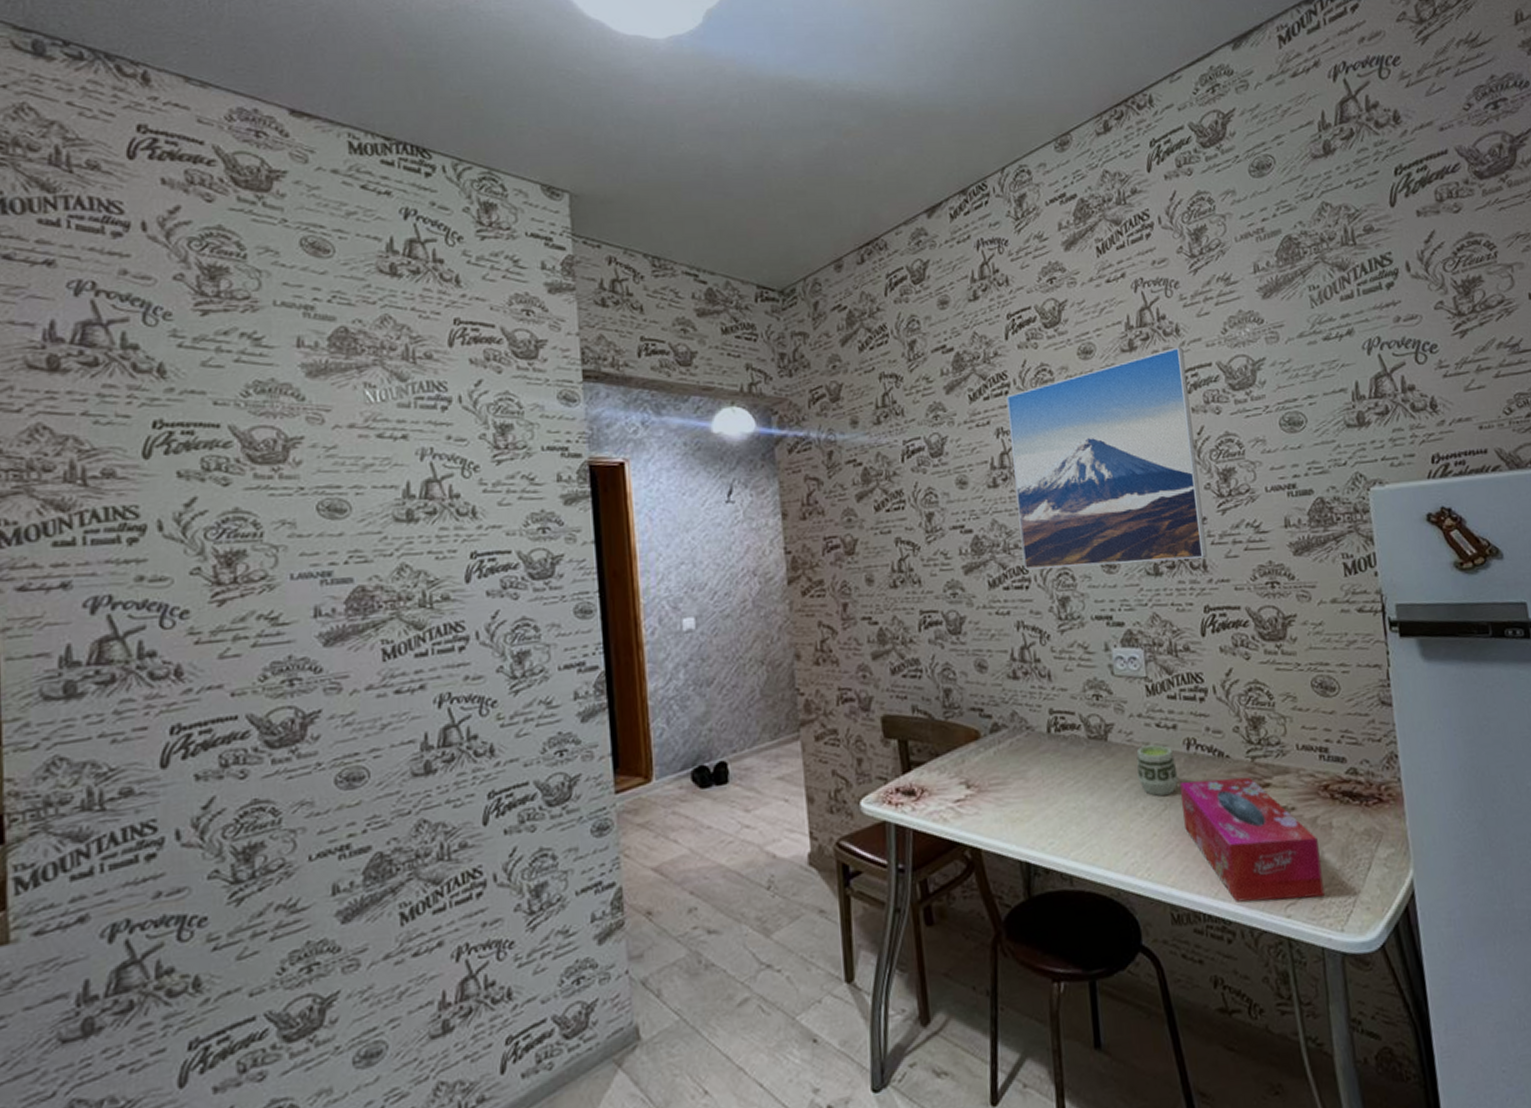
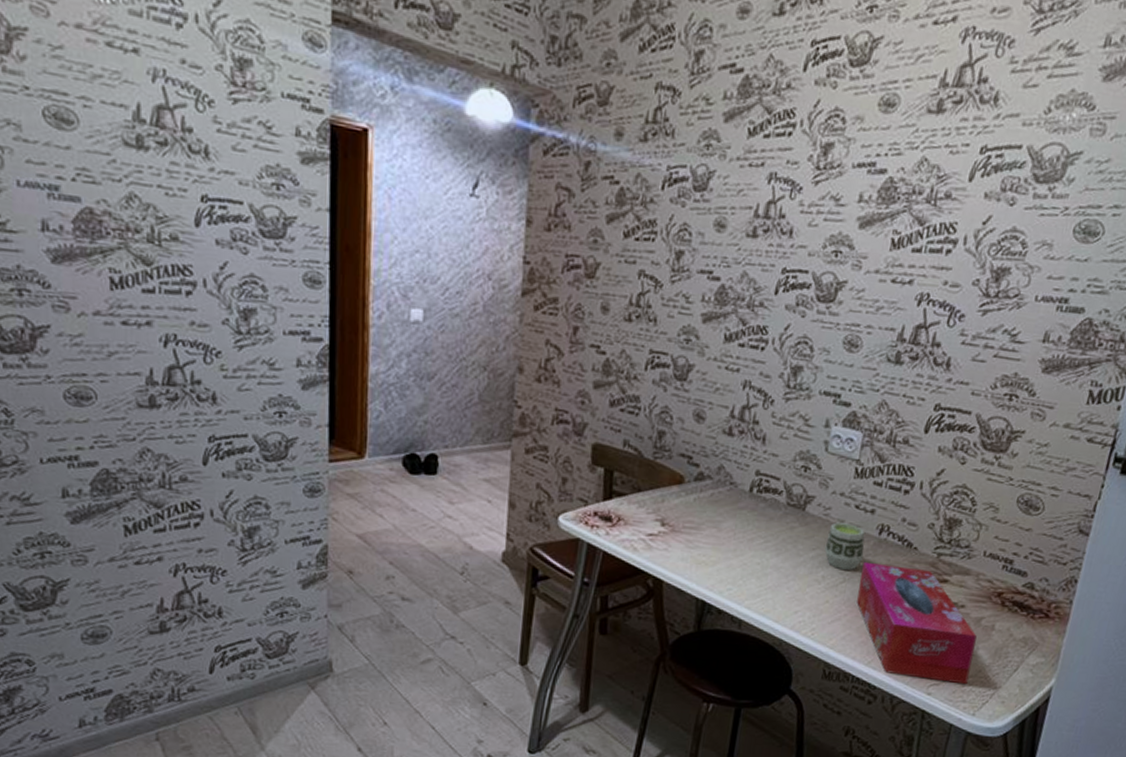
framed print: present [1006,347,1207,570] -> none [764,118,996,356]

